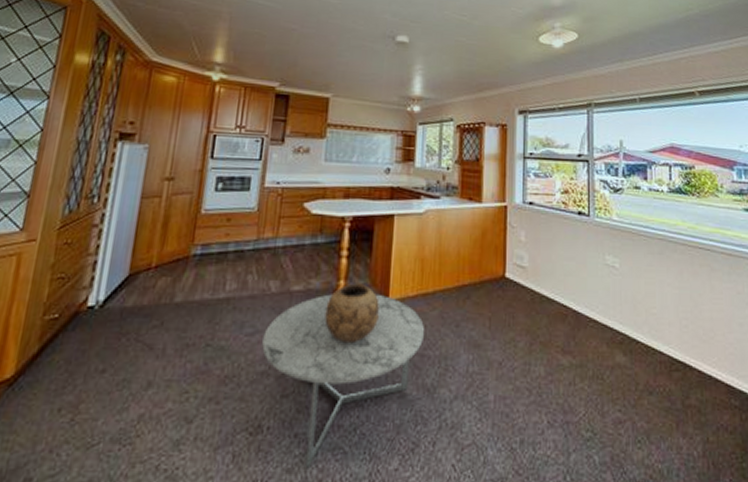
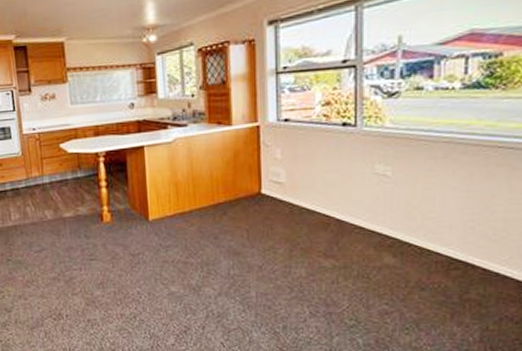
coffee table: present [262,293,424,469] -> none [48,215,185,343]
decorative bowl: present [324,284,379,342] -> none [95,209,142,255]

